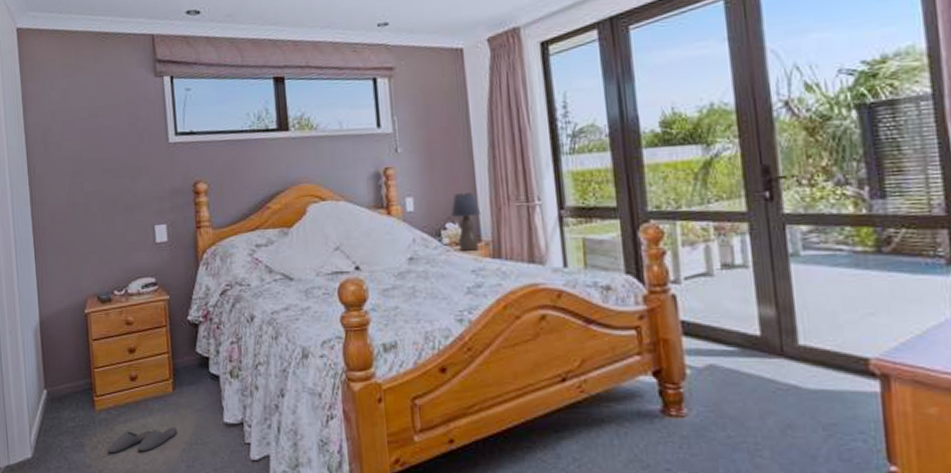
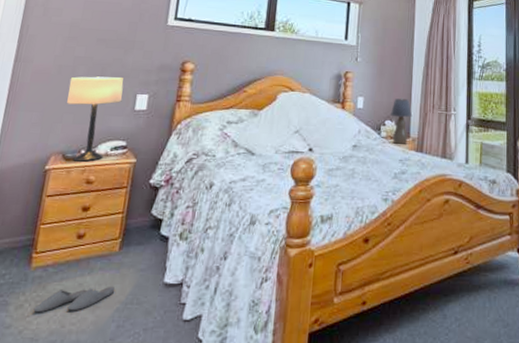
table lamp: none [86,209,141,303] -> present [66,75,124,162]

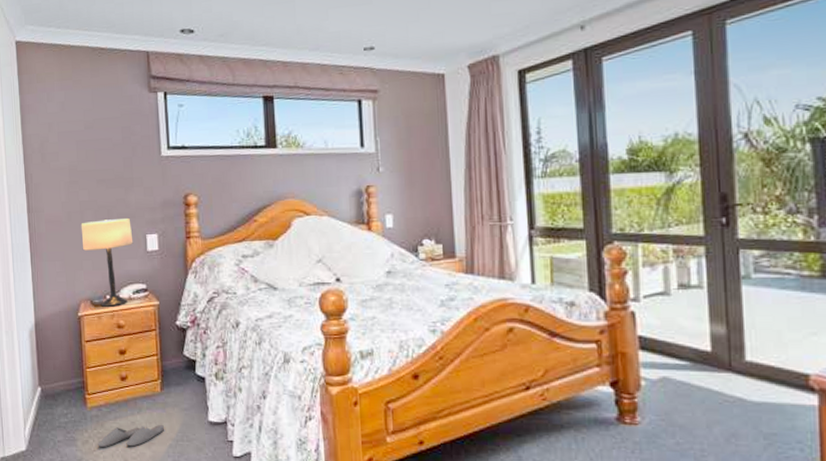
table lamp: present [390,98,413,144] -> none [427,210,457,266]

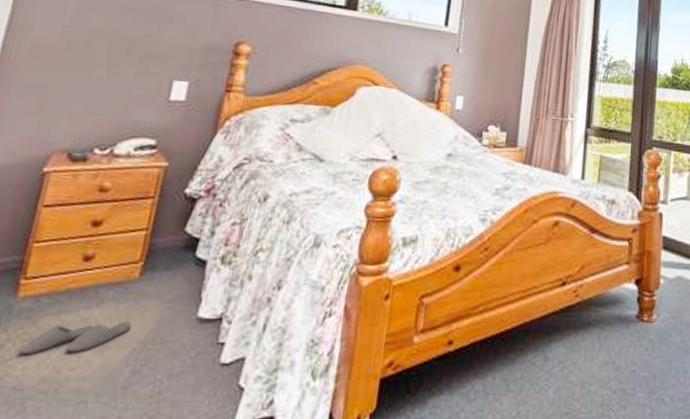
table lamp: present [81,218,134,307] -> none [76,54,156,164]

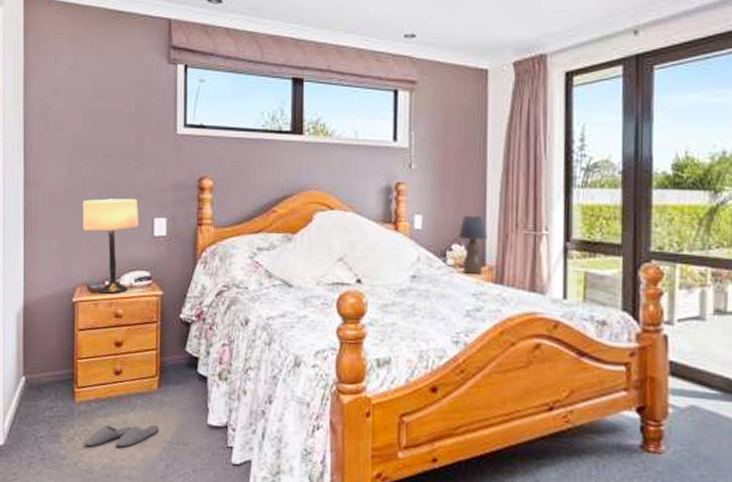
table lamp: none [76,54,156,164] -> present [82,197,139,294]
table lamp: none [494,99,522,155] -> present [457,214,488,274]

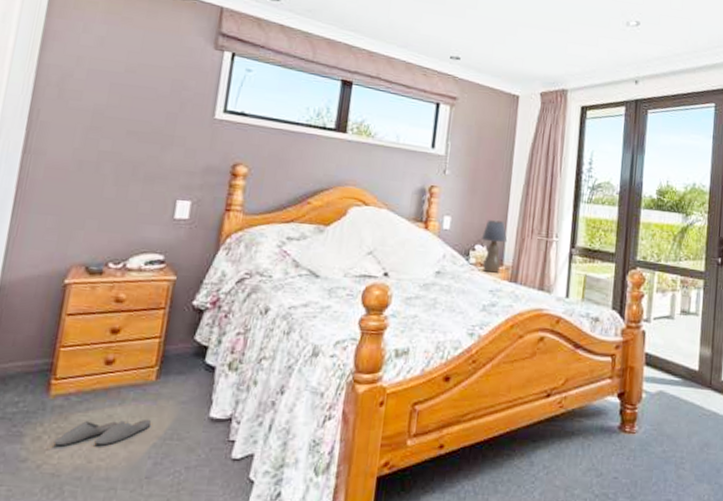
table lamp: present [82,197,139,294] -> none [88,175,160,277]

